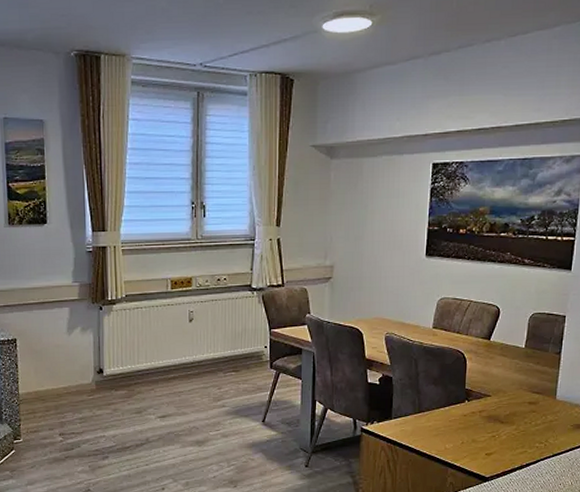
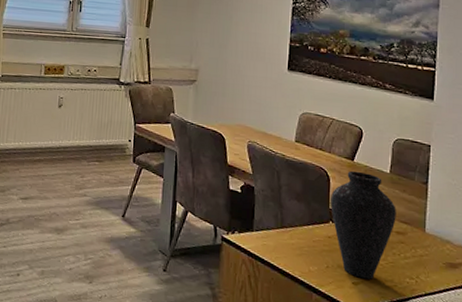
vase: none [467,349,530,449] -> present [331,170,396,280]

